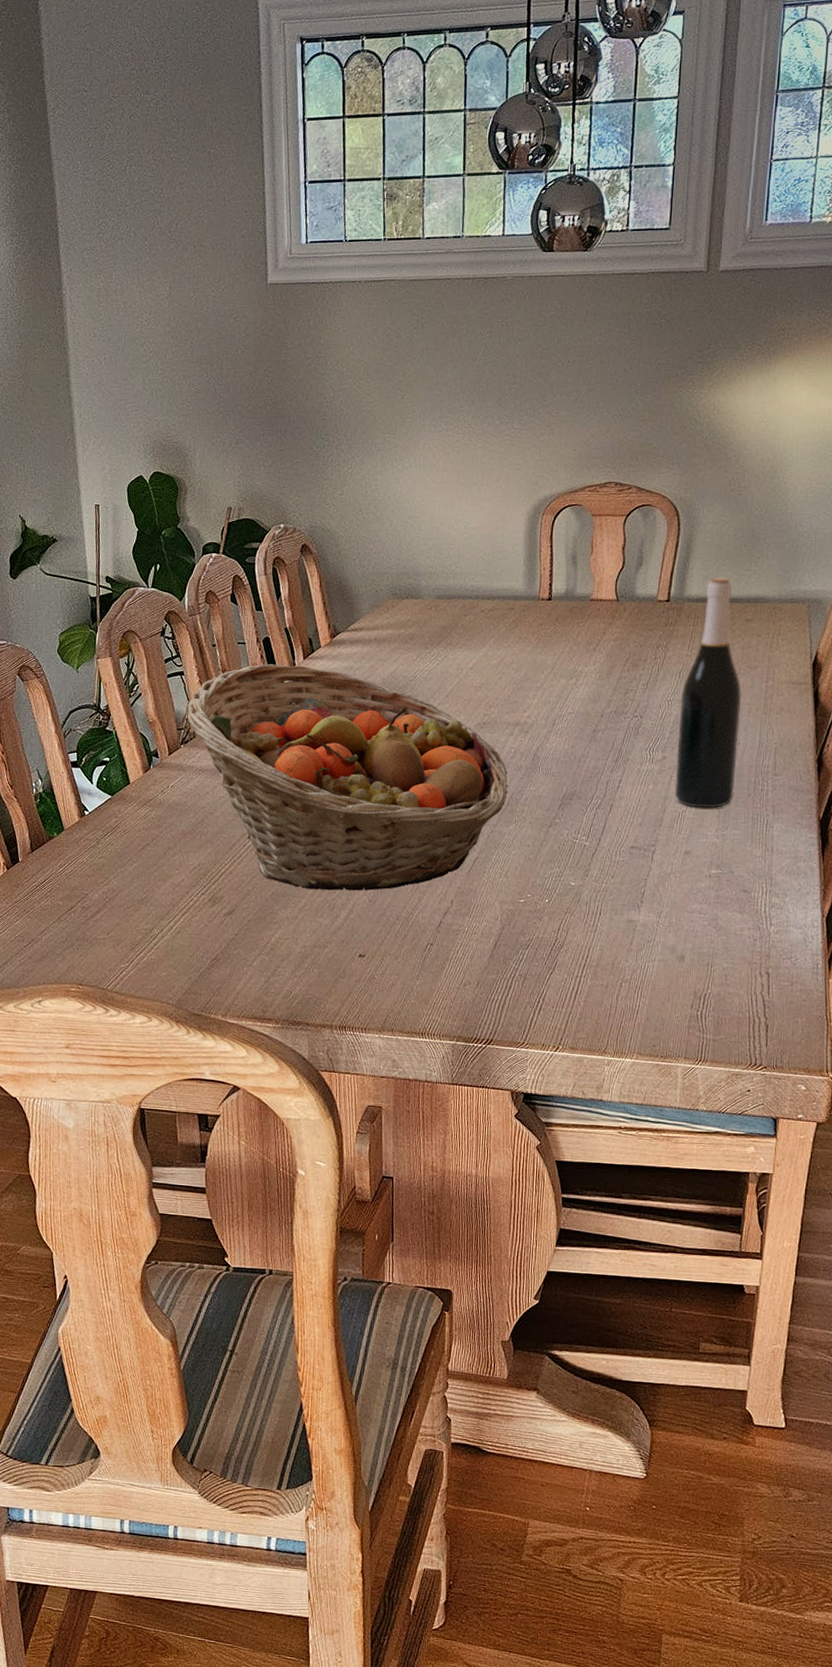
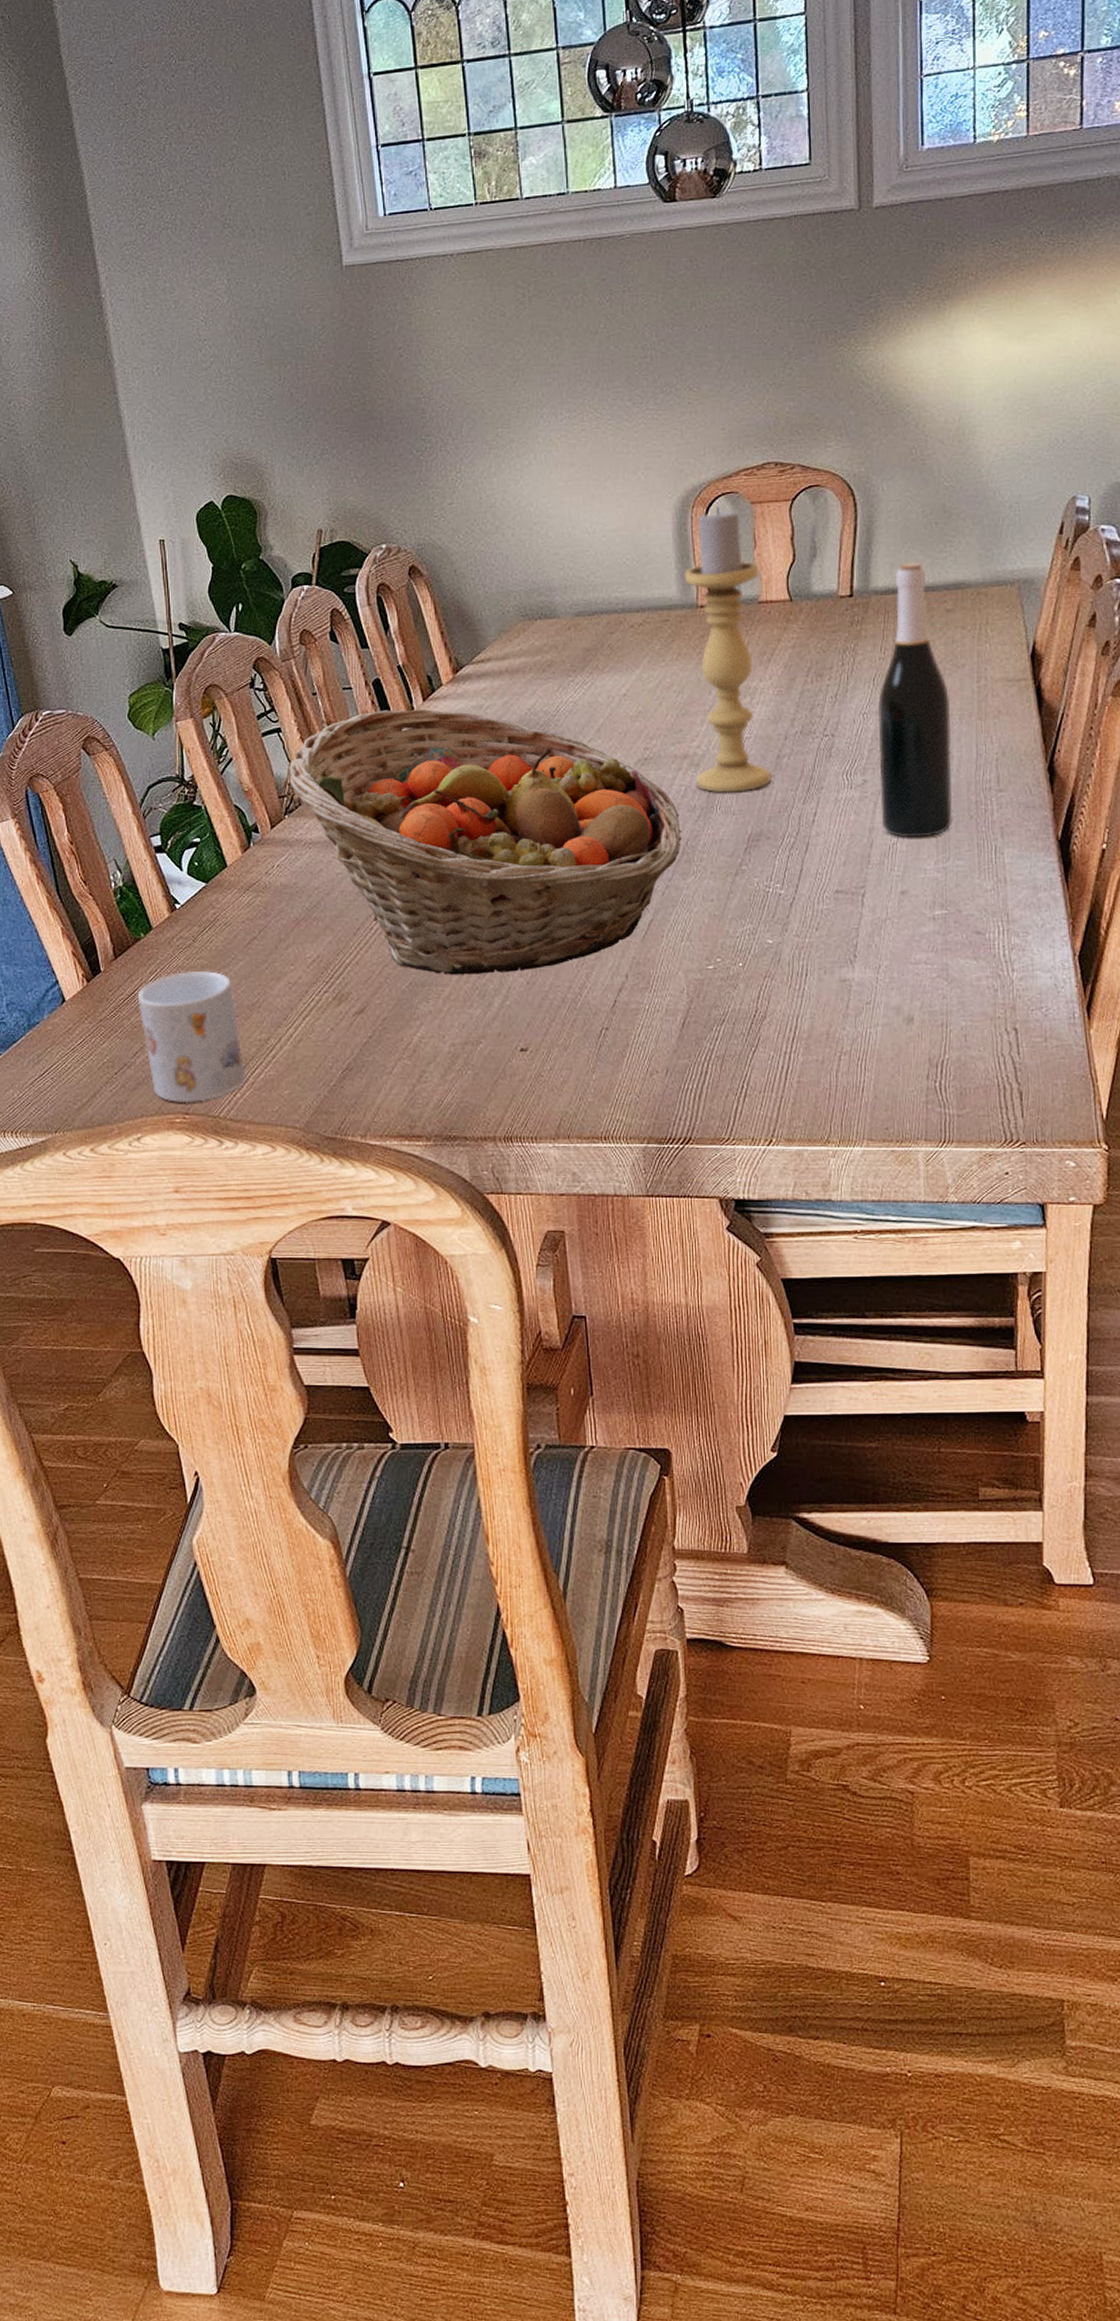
mug: none [47,867,132,976] -> present [137,970,245,1103]
candle holder: none [523,517,593,758] -> present [684,507,773,793]

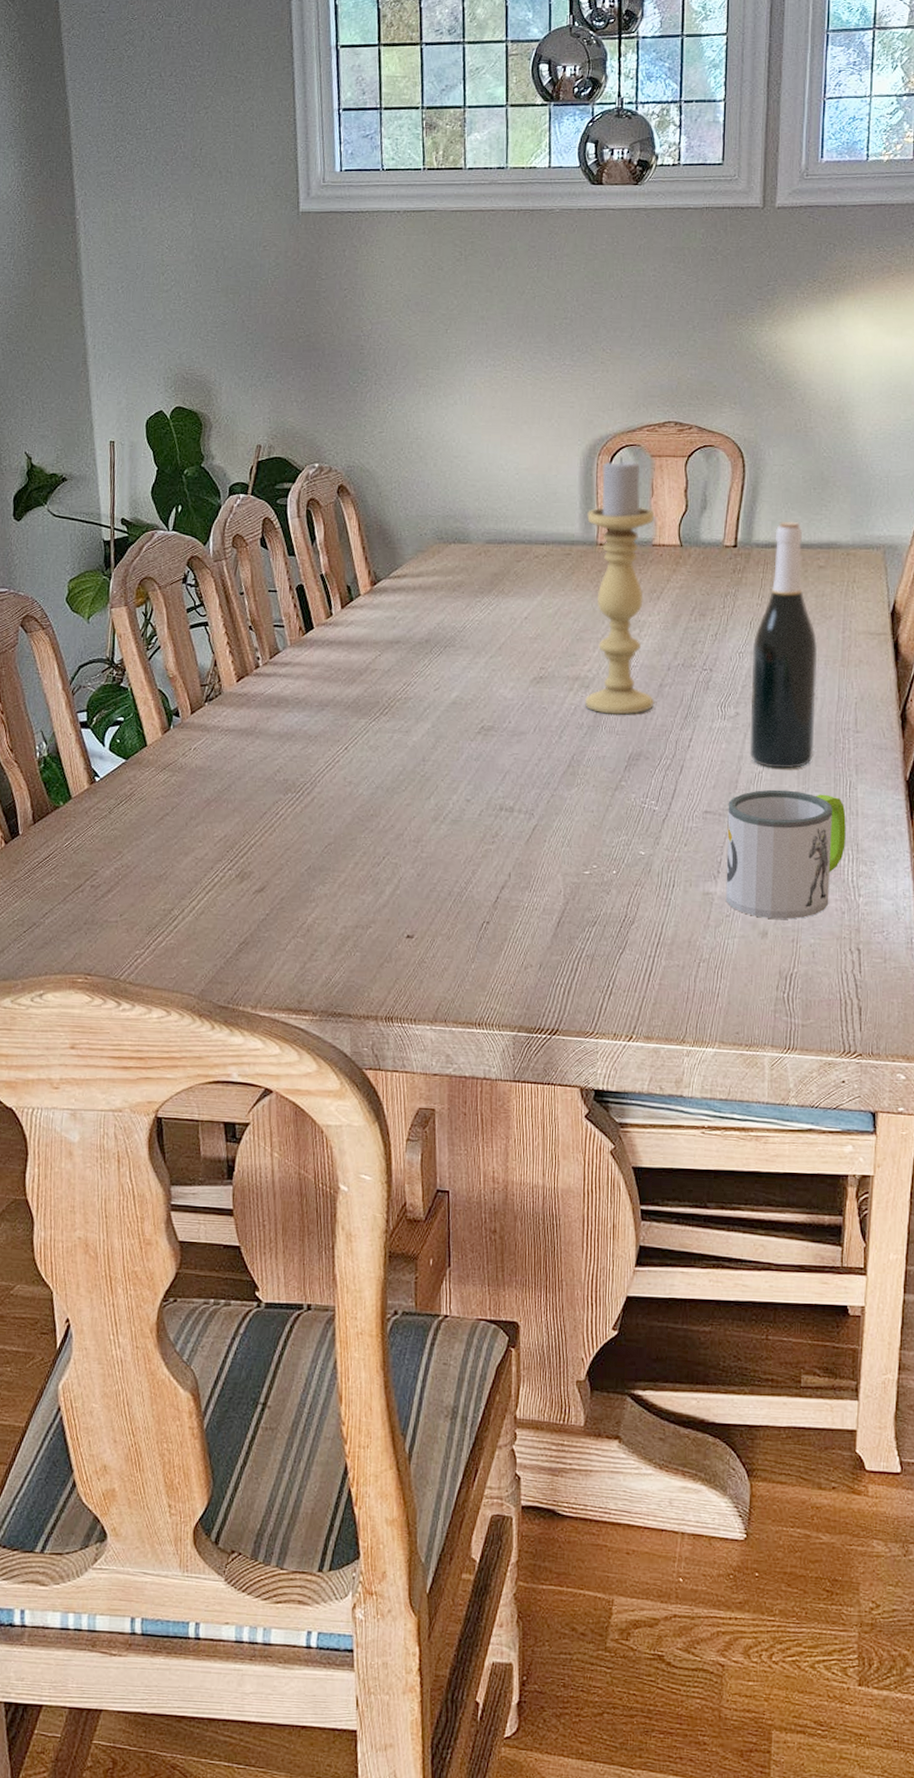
mug: present [137,970,245,1103] -> none [51,840,148,965]
fruit basket: present [289,709,681,975] -> none [212,613,569,864]
mug: none [861,861,994,1003] -> present [725,789,846,919]

